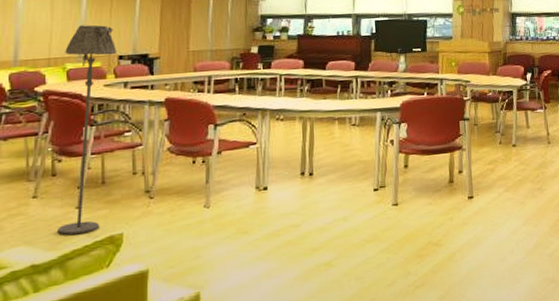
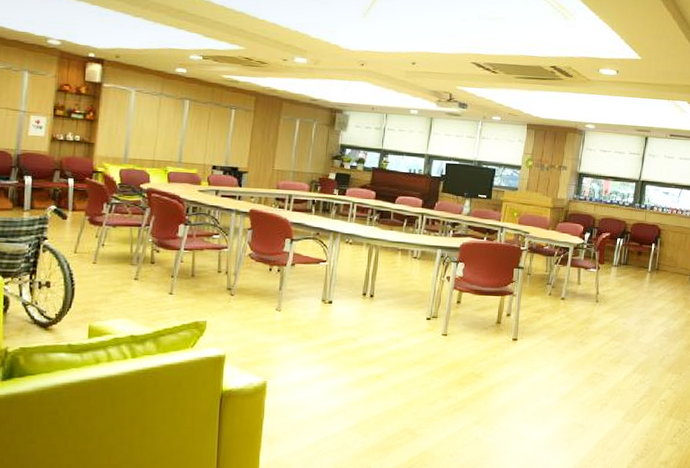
floor lamp: present [58,25,116,236] -> none [153,134,211,317]

